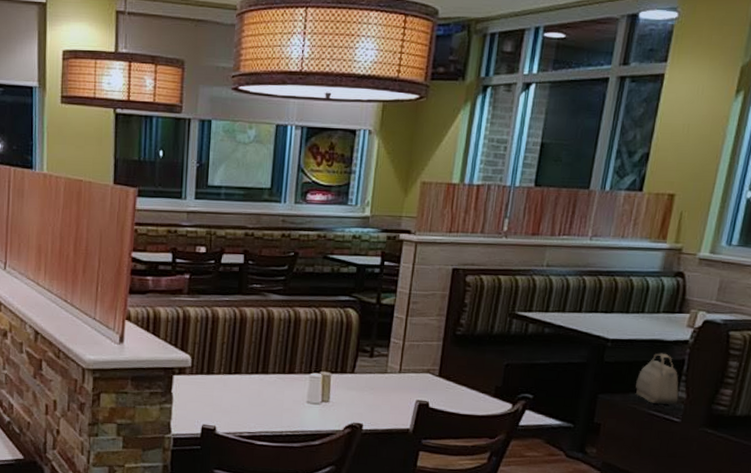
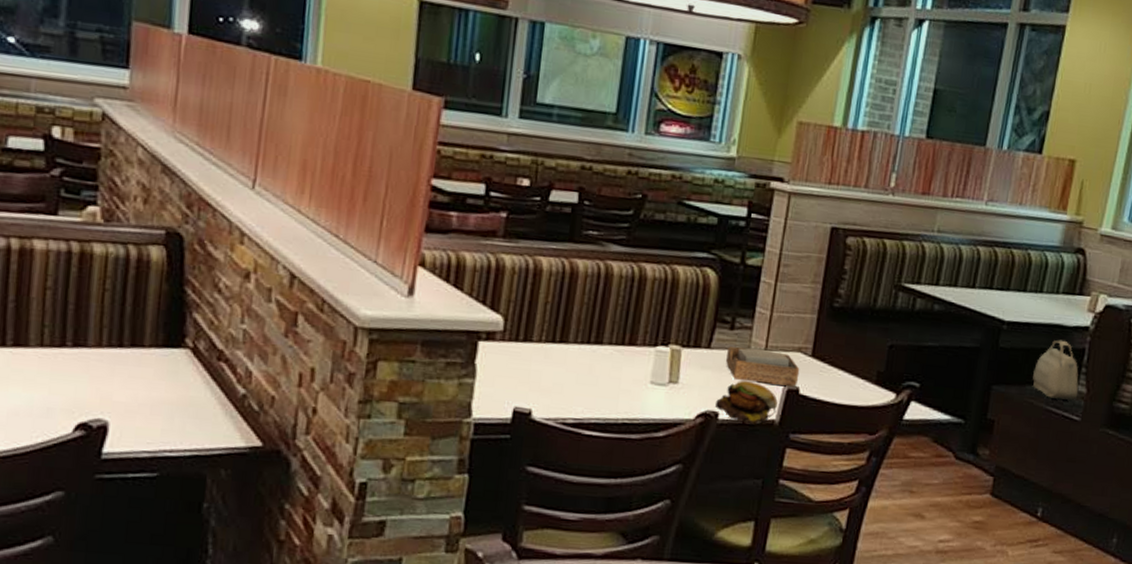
burger: none [359,397,411,433] -> present [714,380,778,425]
napkin holder: none [366,371,429,402] -> present [725,347,800,388]

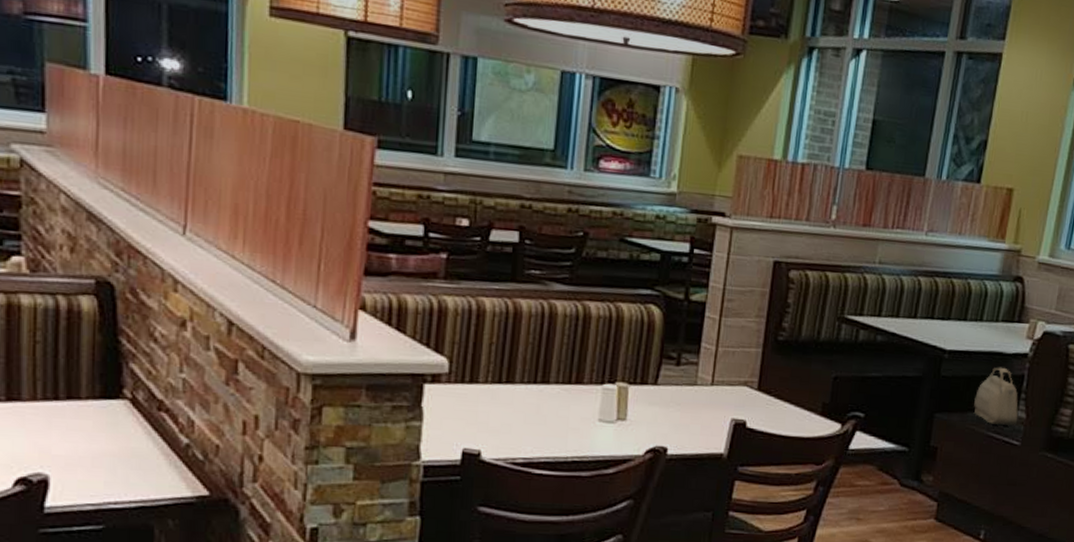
burger: present [714,380,778,425] -> none [663,415,725,459]
napkin holder: present [725,347,800,388] -> none [672,383,747,421]

